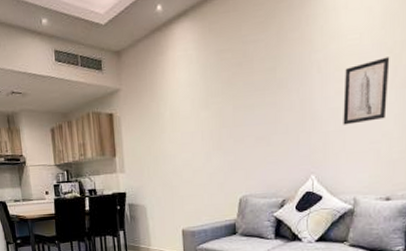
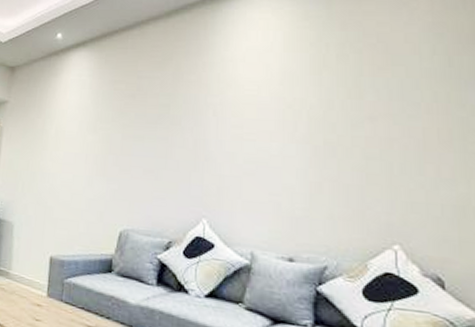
wall art: present [343,57,390,125] -> none [239,111,289,172]

